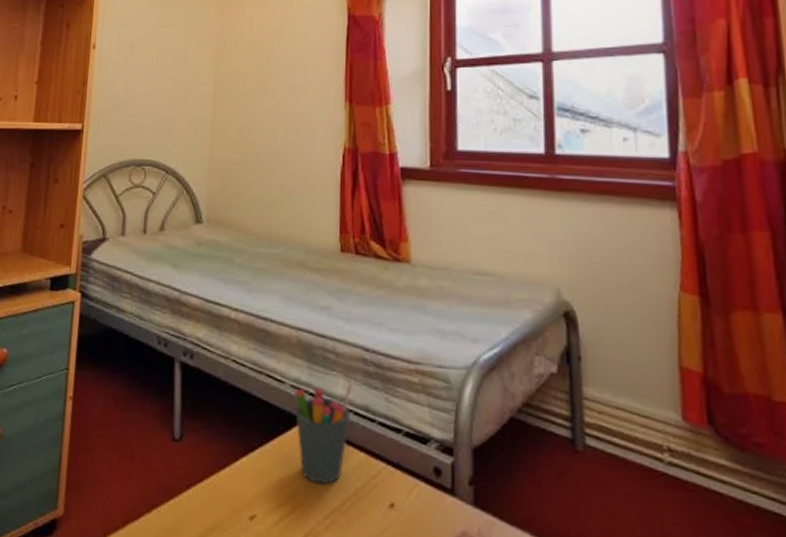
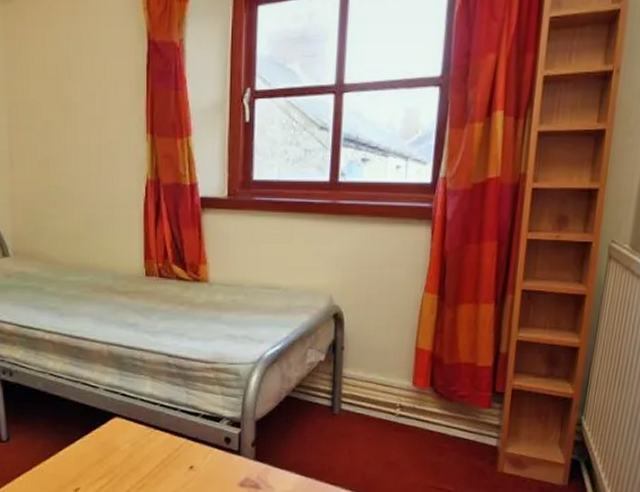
pen holder: present [294,378,354,485] -> none [108,379,159,460]

